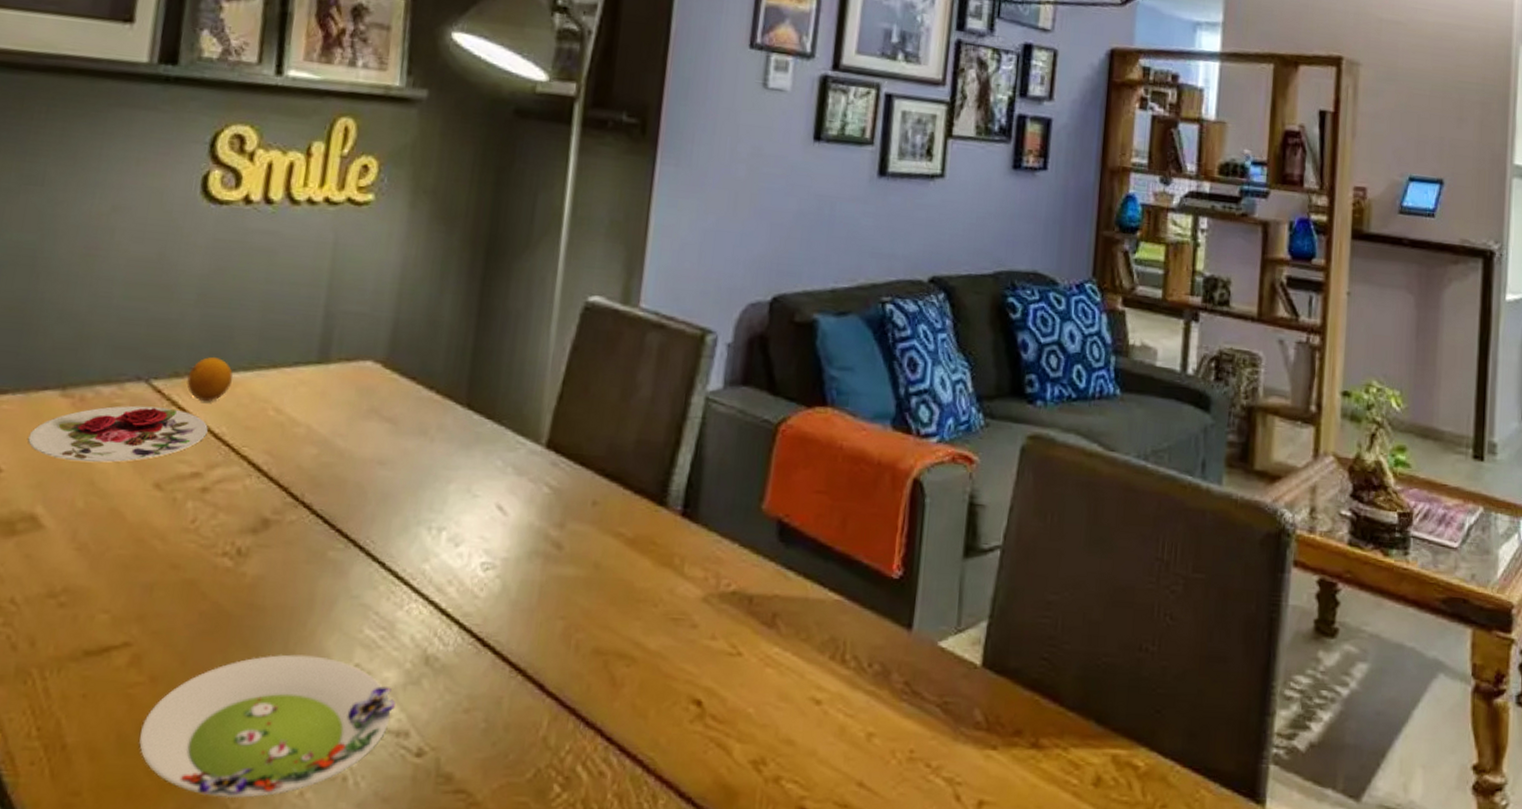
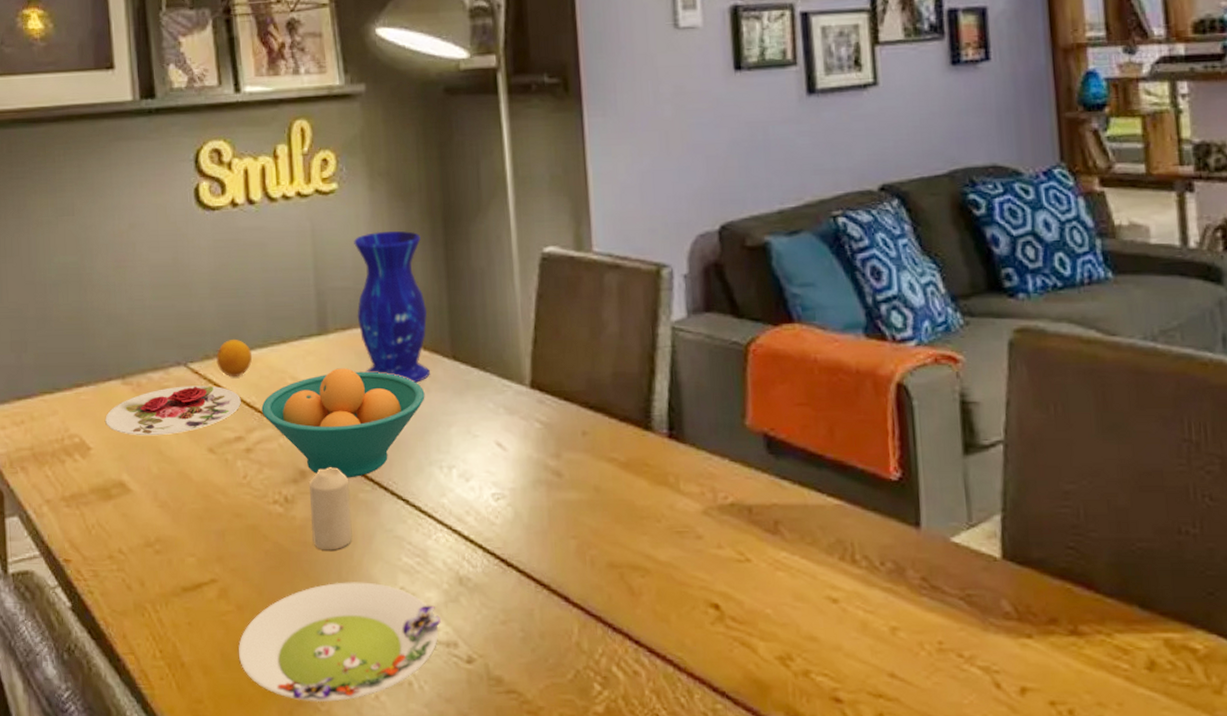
fruit bowl: none [230,404,428,533] -> present [261,368,425,478]
candle: none [261,518,319,616] -> present [309,467,352,551]
vase: none [363,255,457,430] -> present [354,231,430,383]

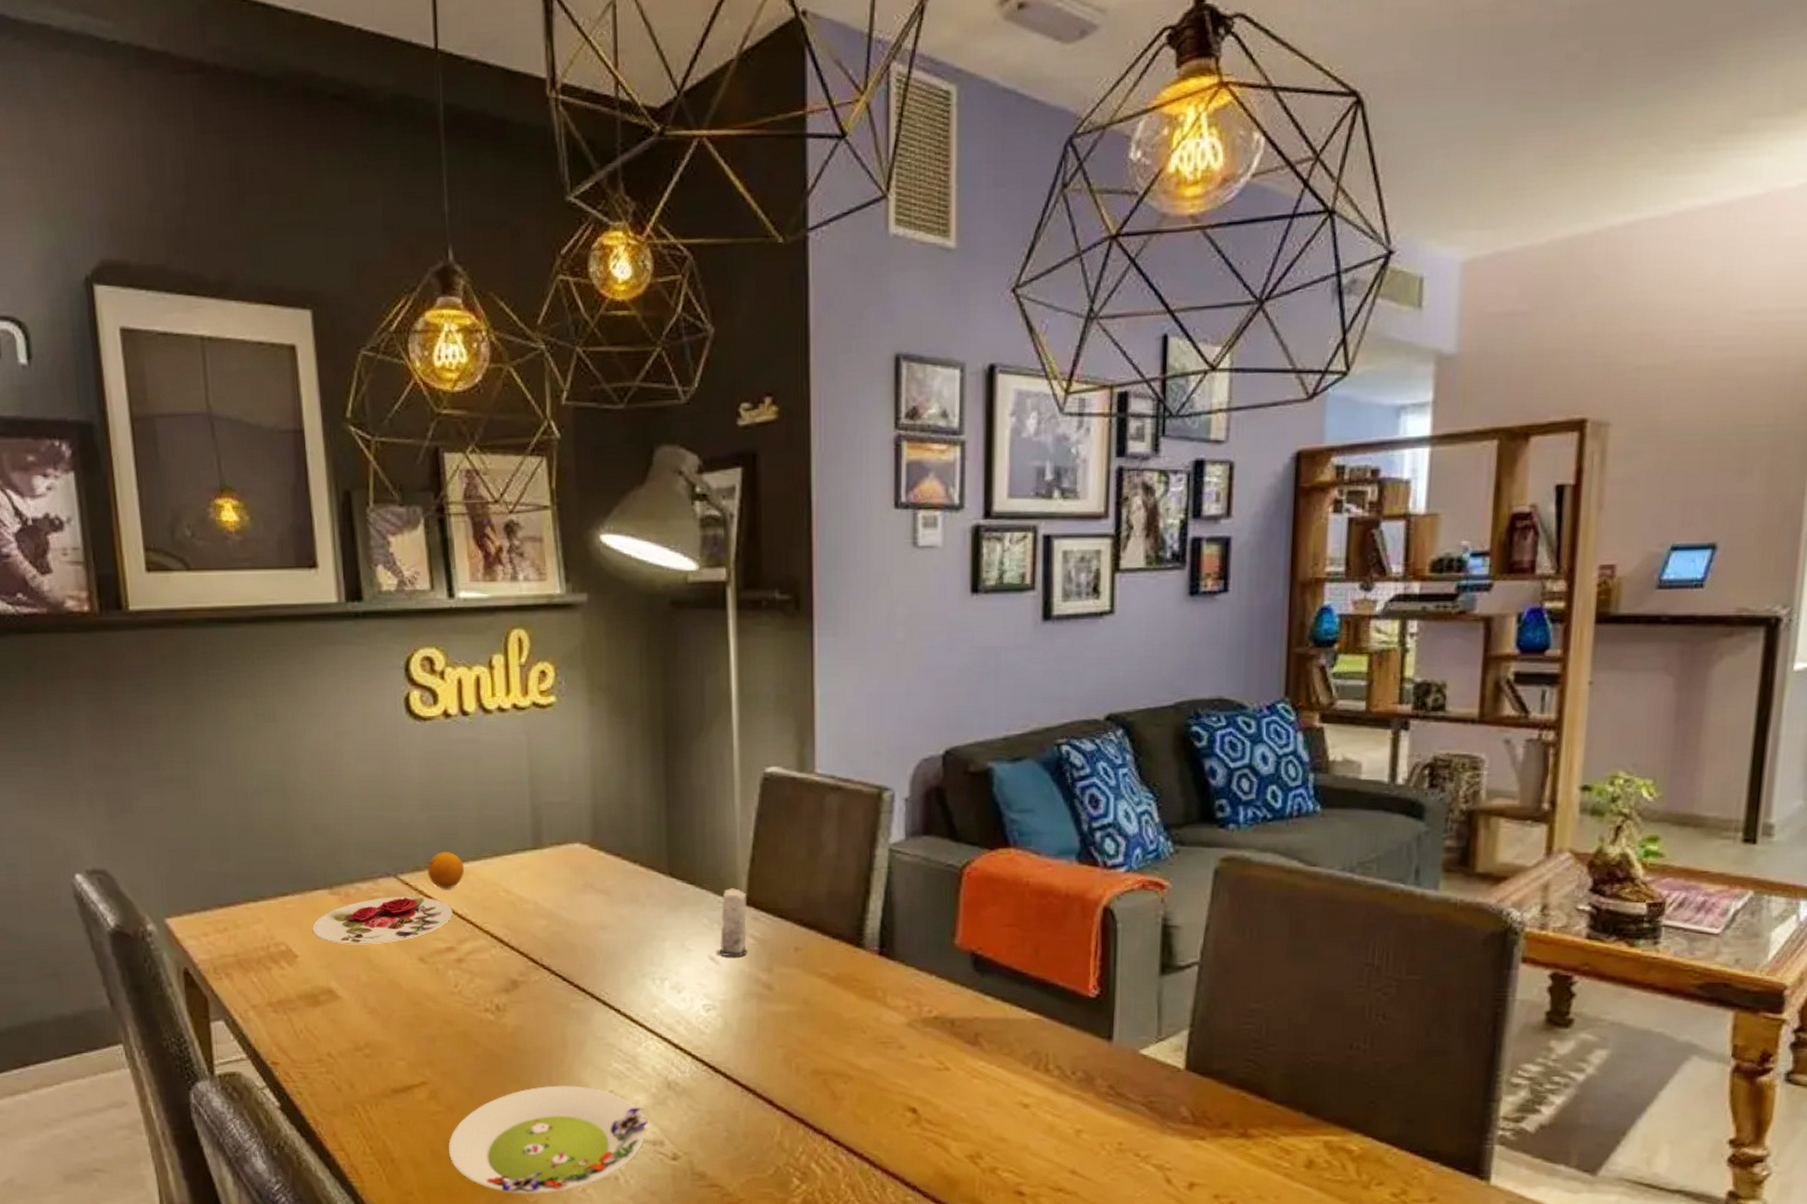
fruit bowl: present [261,368,425,478] -> none [473,882,640,989]
candle: present [309,467,352,551] -> none [521,978,563,1056]
vase: present [354,231,430,383] -> none [571,747,646,898]
candle: none [502,371,535,443] -> present [716,888,748,957]

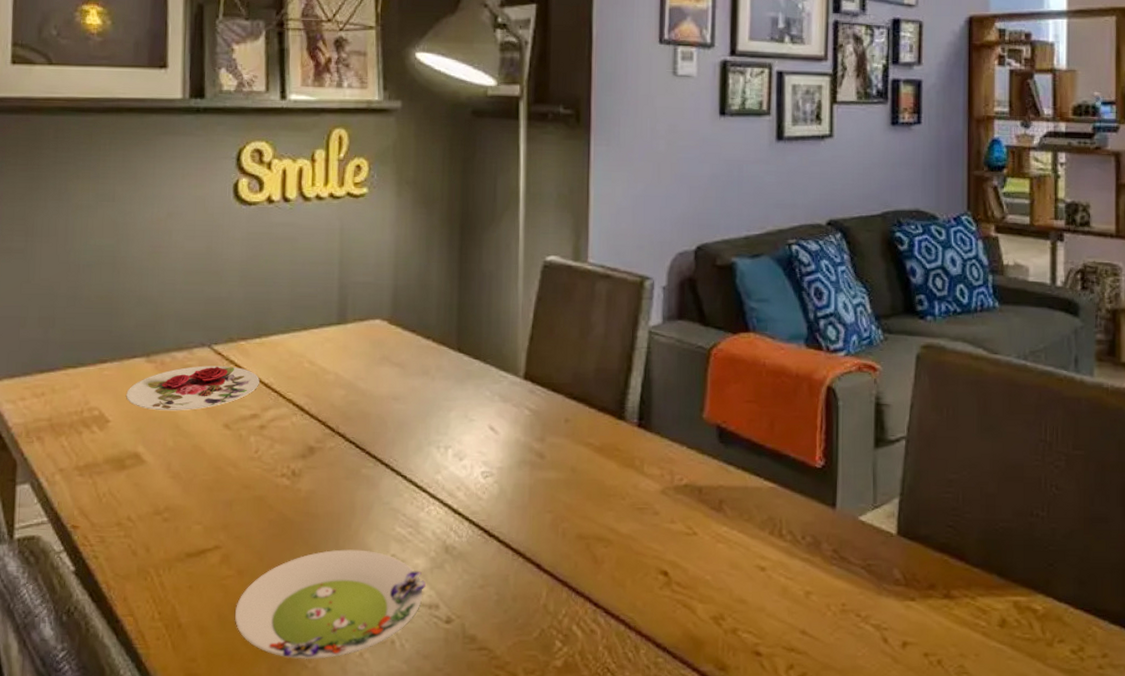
fruit: present [427,852,465,889] -> none [240,325,275,360]
candle: present [716,888,748,957] -> none [495,364,525,428]

